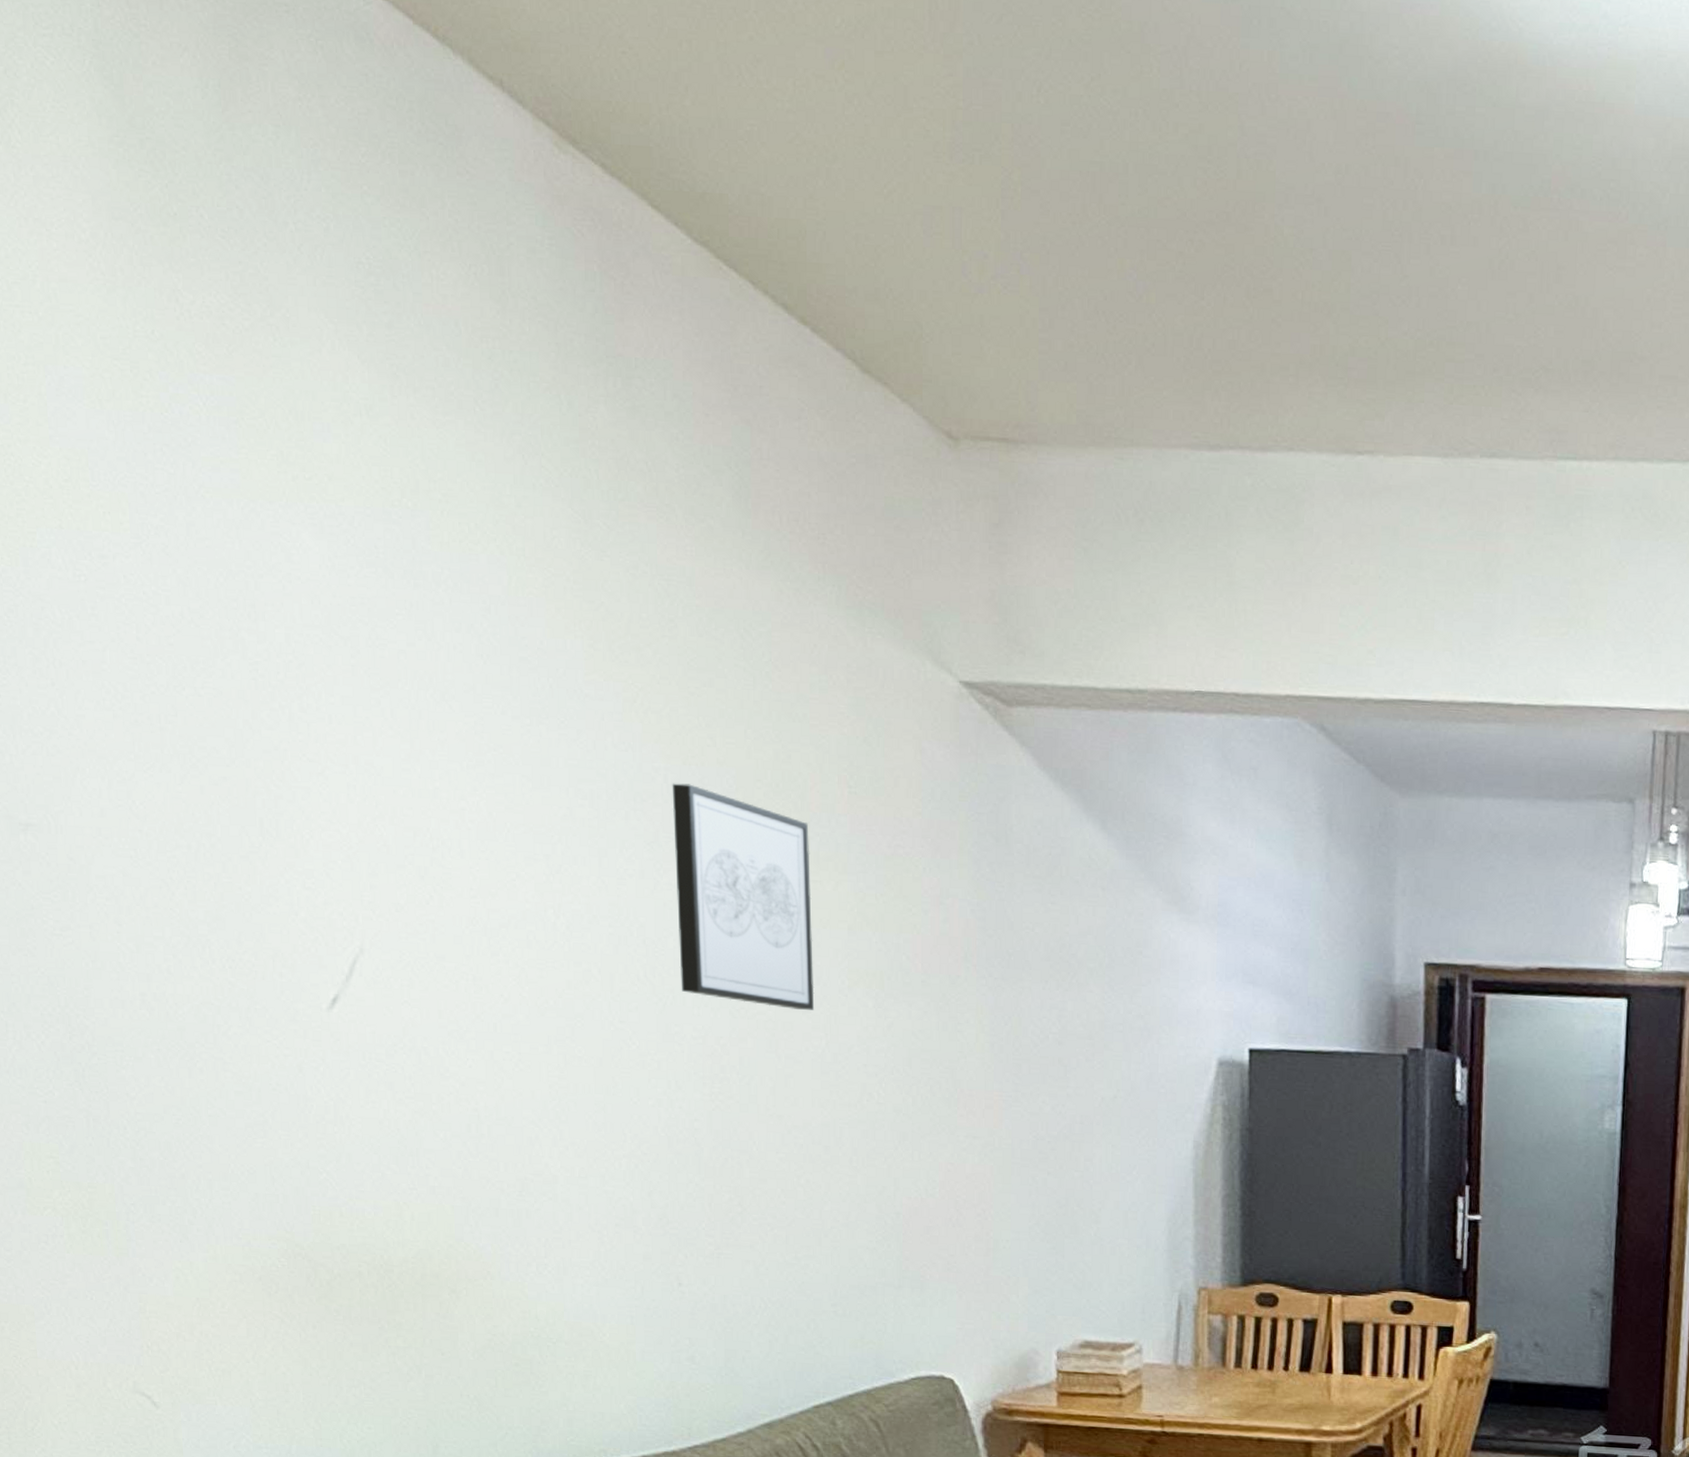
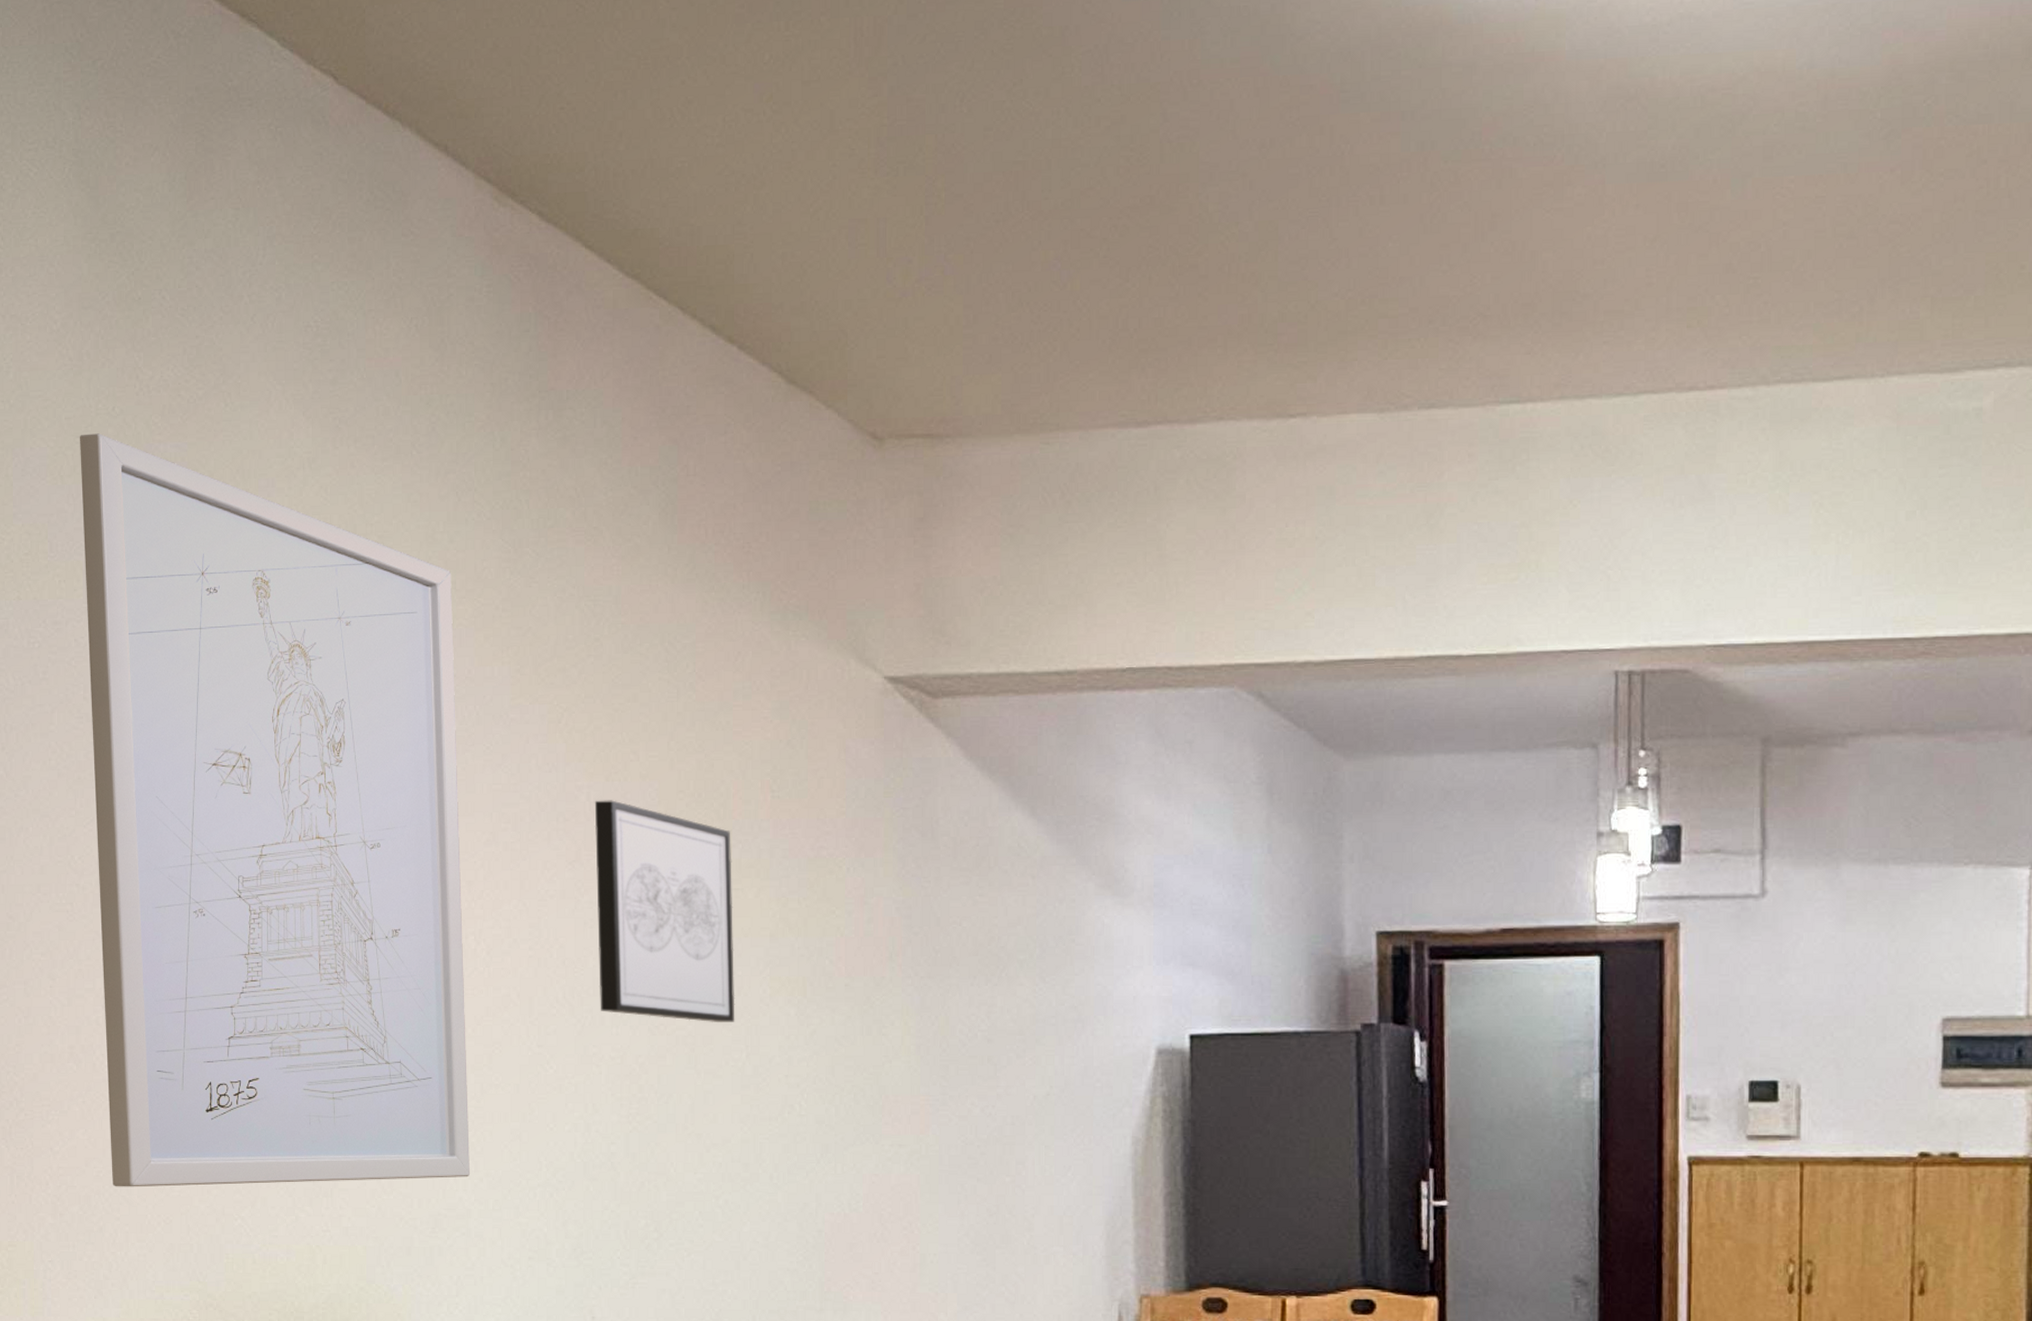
wall art: none [117,356,555,1145] -> present [80,433,470,1187]

